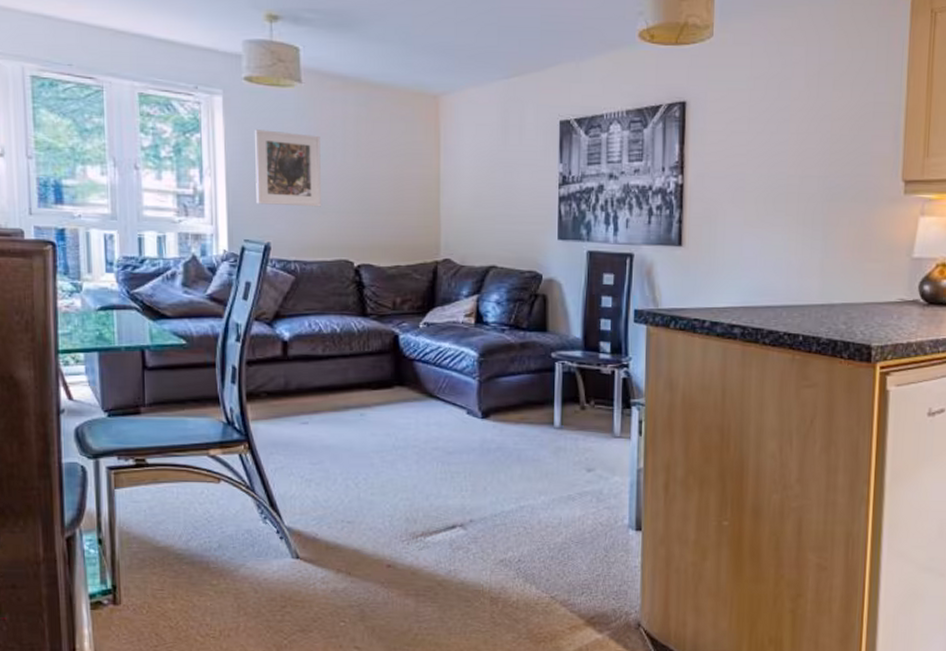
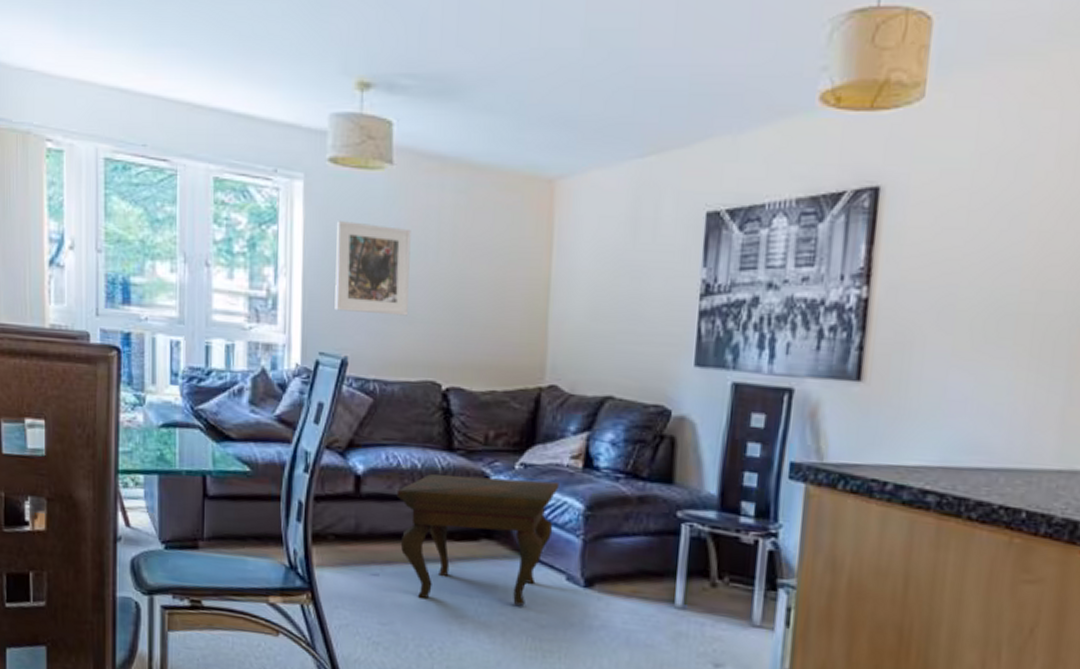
side table: none [320,336,457,440] -> present [396,474,559,606]

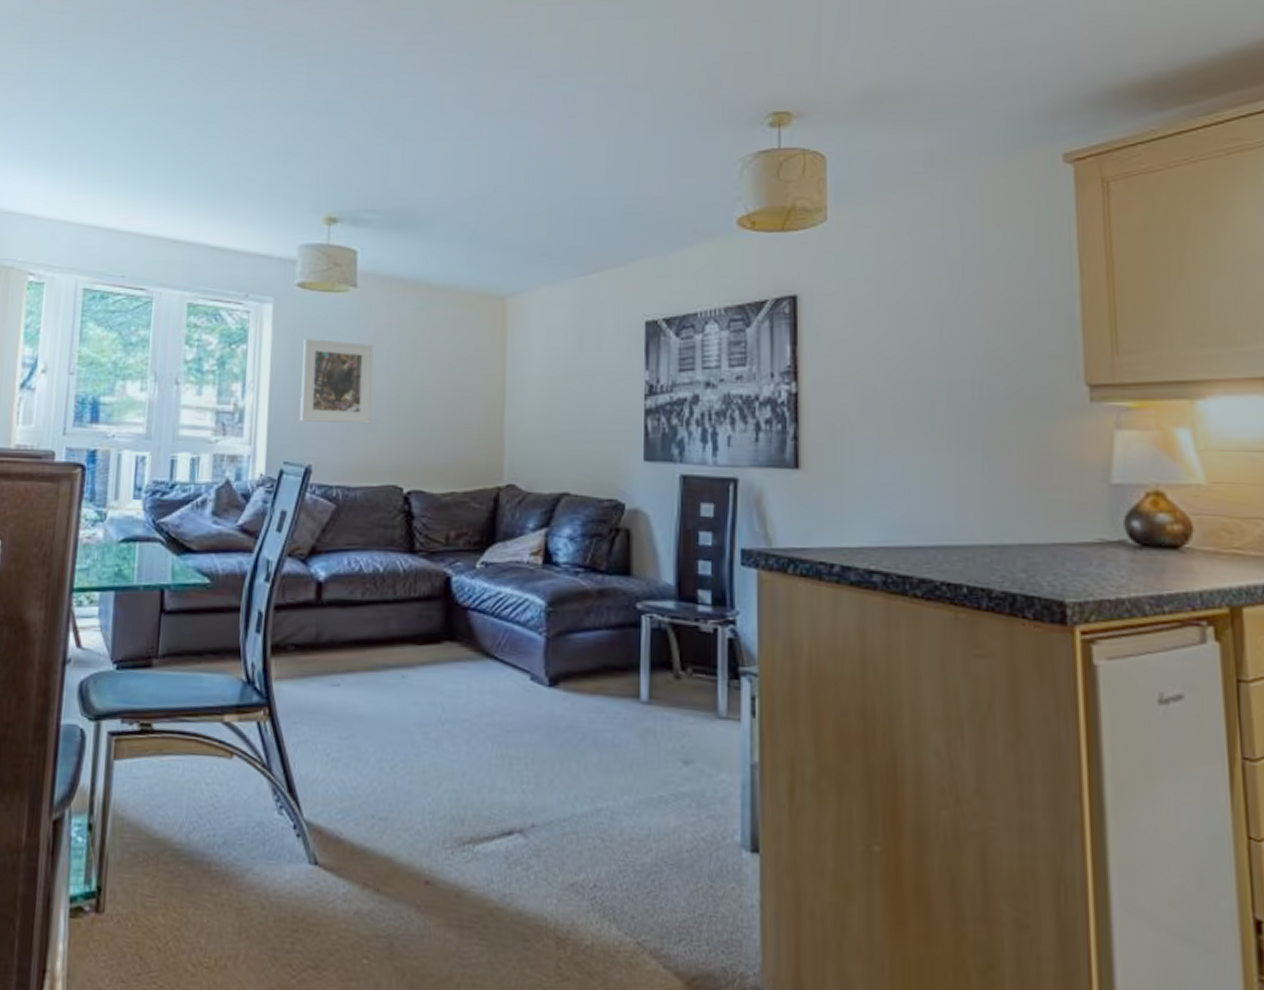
side table: present [396,474,559,606] -> none [358,577,520,710]

